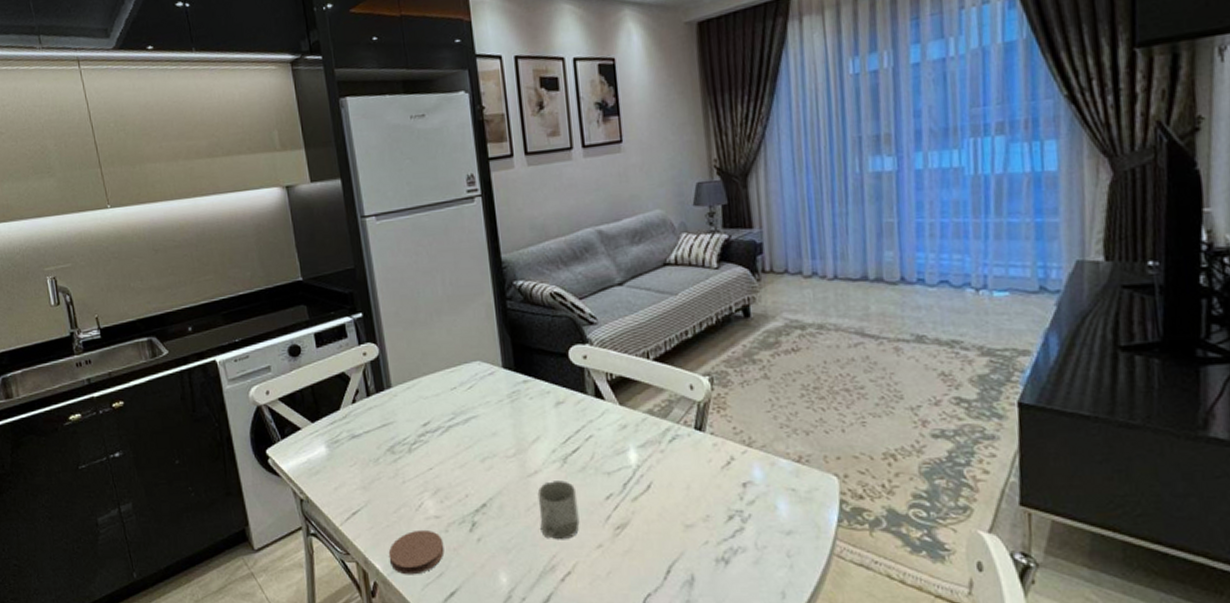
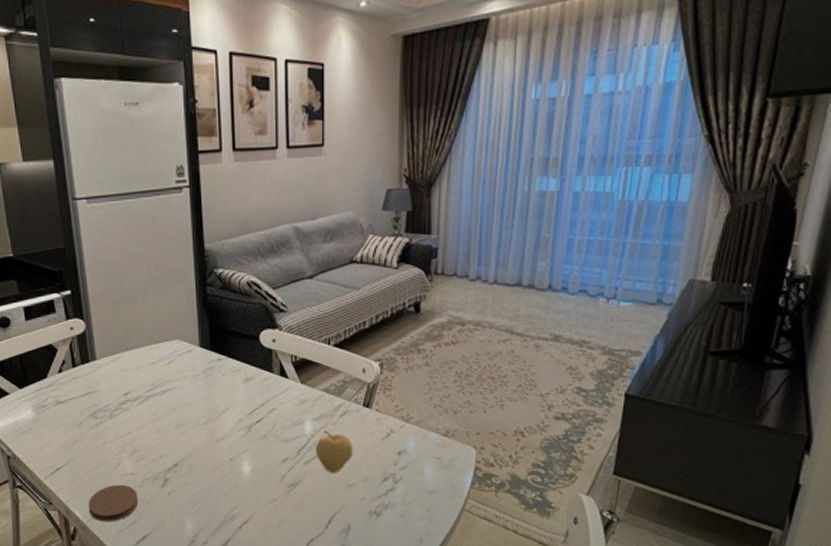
cup: present [537,480,580,540] -> none [223,446,258,495]
fruit: none [642,460,689,511] -> present [315,431,354,473]

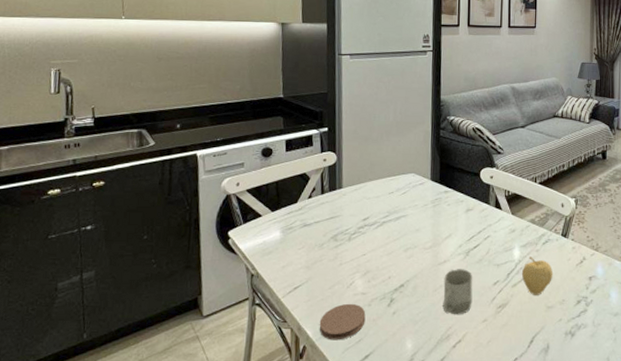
cup: none [223,446,258,495] -> present [443,269,473,315]

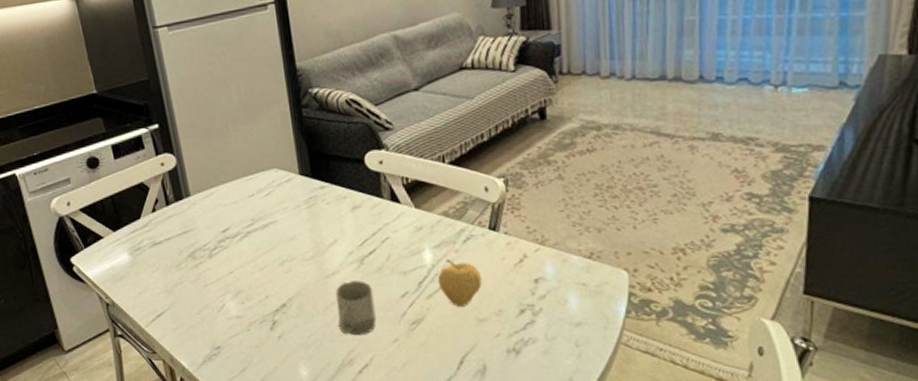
coaster: present [319,303,366,340] -> none [193,329,247,371]

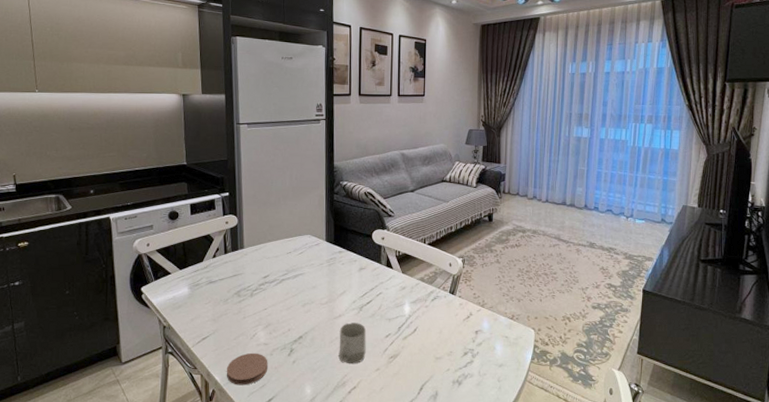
coaster: none [193,329,247,371] -> present [226,352,268,386]
fruit: present [437,259,483,307] -> none [411,312,442,347]

